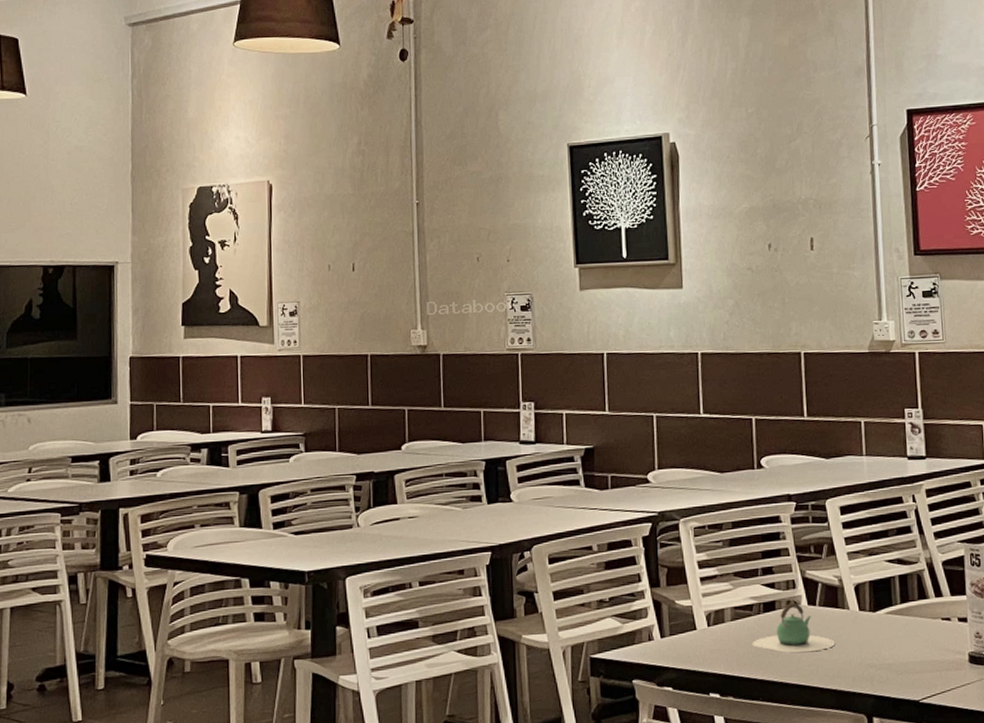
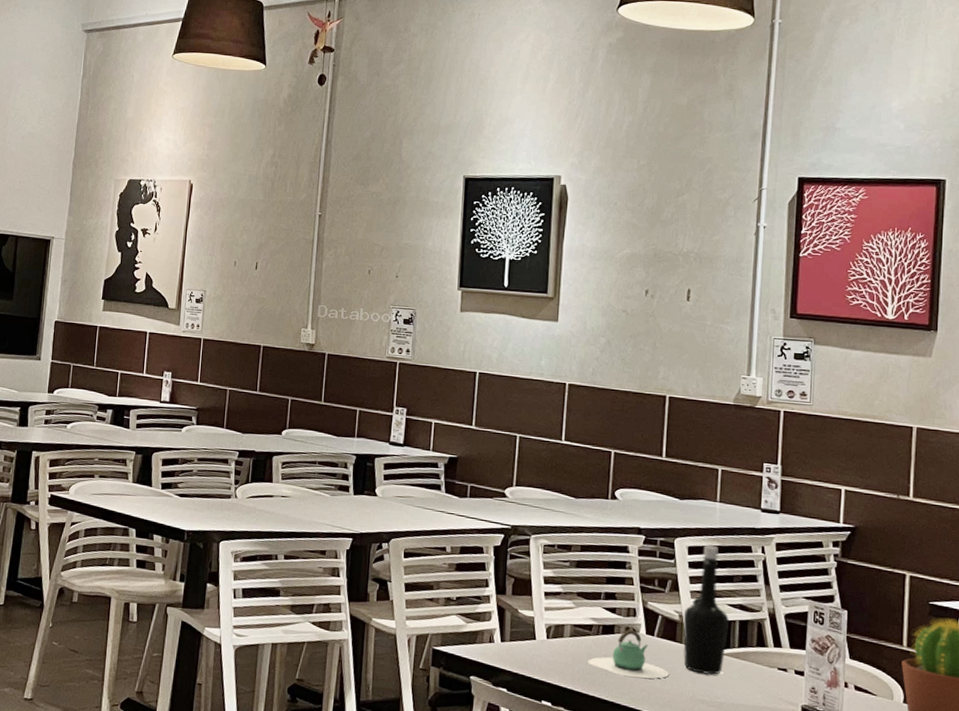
bottle: none [843,502,889,637] -> present [682,546,729,675]

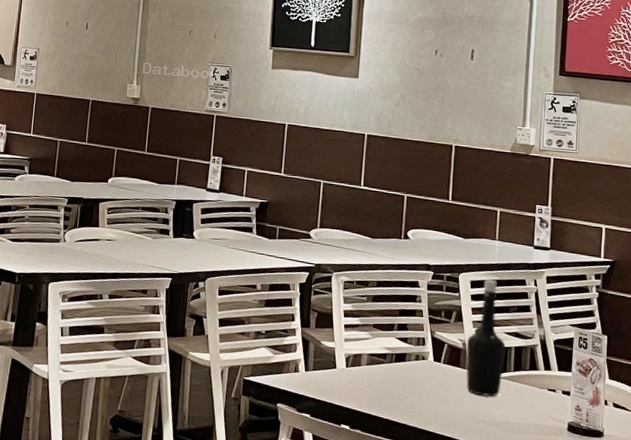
teapot: present [588,630,669,679] -> none [382,357,453,402]

